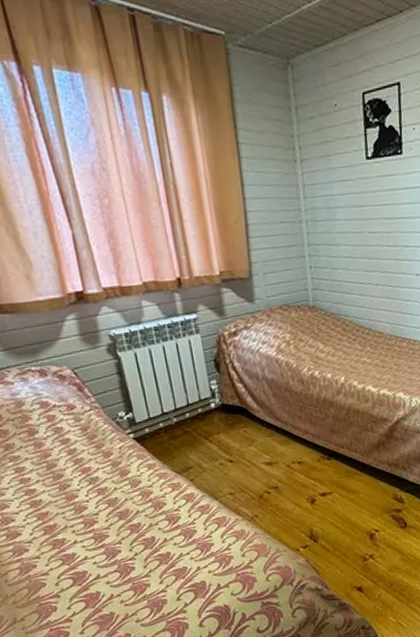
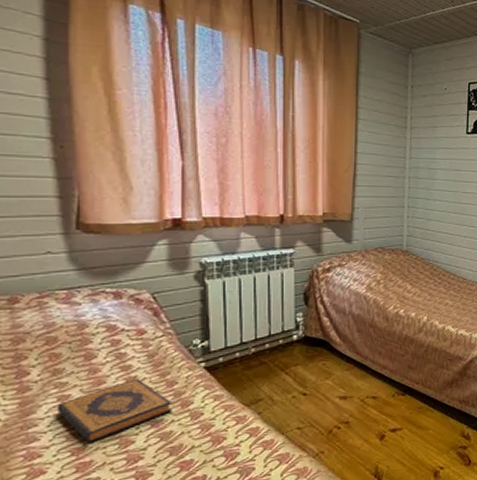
hardback book: none [15,450,113,509] -> present [57,378,172,443]

